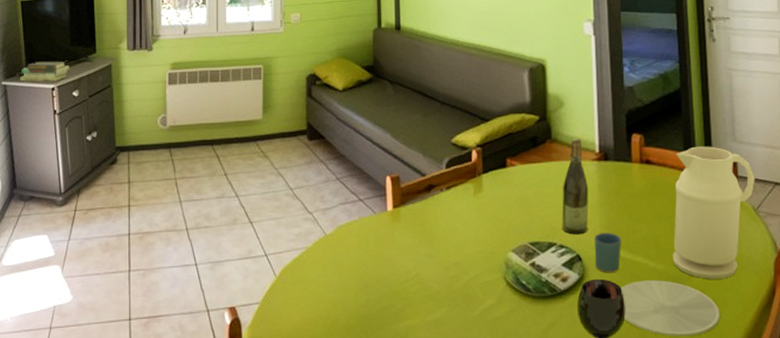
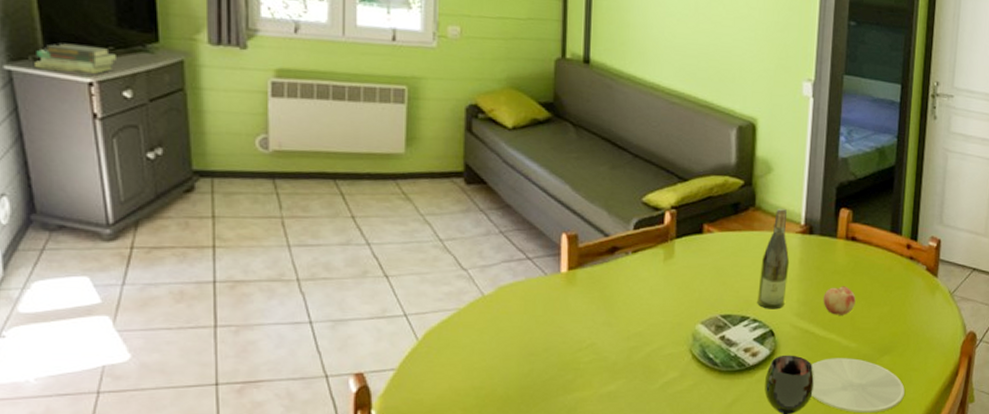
mug: present [595,233,622,273] -> none [788,309,818,350]
fruit: none [625,208,658,237] -> present [823,286,856,315]
water jug: present [673,146,755,279] -> none [866,226,955,359]

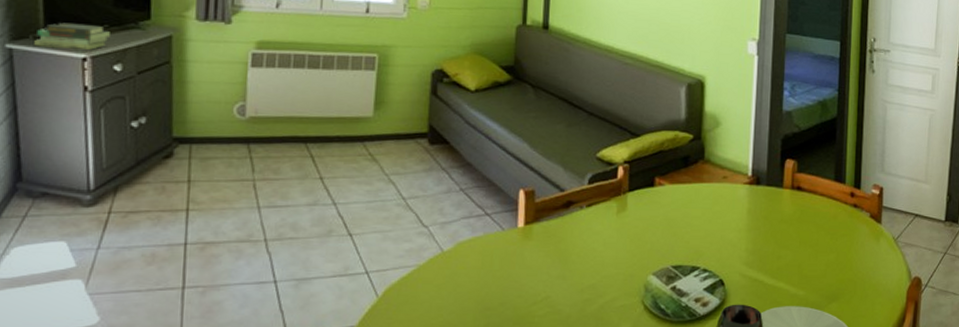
wine bottle: present [757,208,790,310] -> none [707,160,738,259]
fruit: present [823,286,856,315] -> none [771,235,803,263]

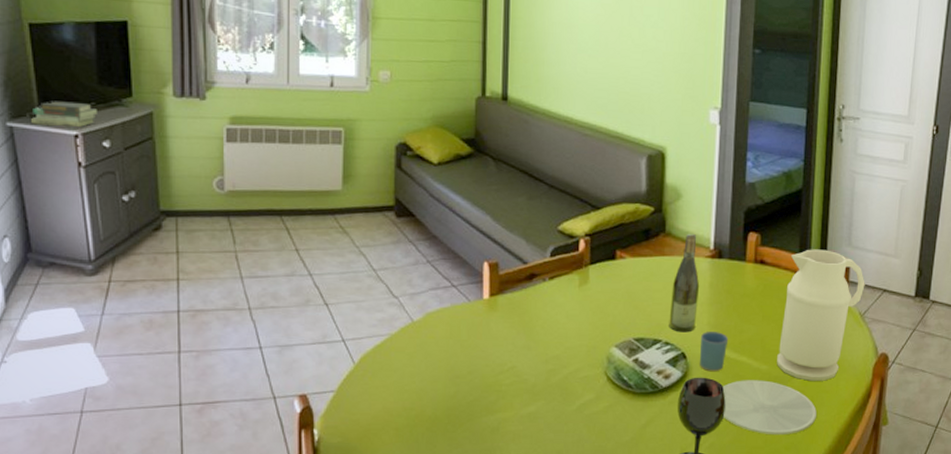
wine bottle: none [707,160,738,259] -> present [669,233,700,333]
mug: none [738,258,767,299] -> present [700,332,729,372]
water jug: none [814,175,898,306] -> present [777,249,865,381]

